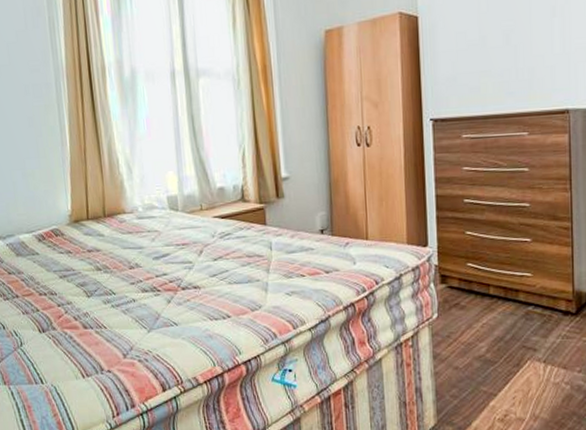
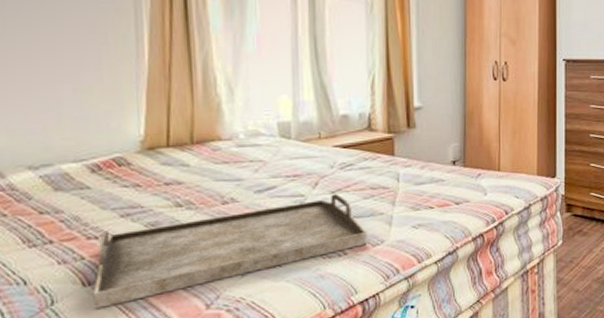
serving tray: none [46,261,247,351] -> present [93,194,368,309]

